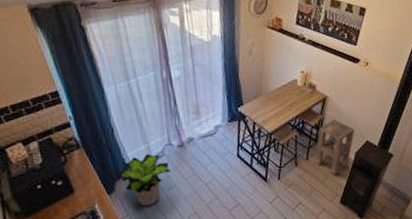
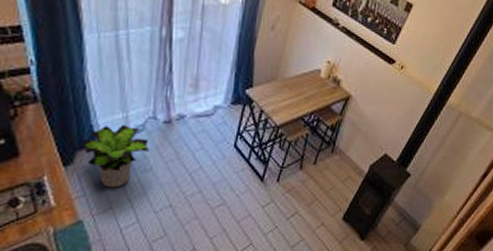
side table: present [315,119,355,176] -> none [323,124,375,188]

